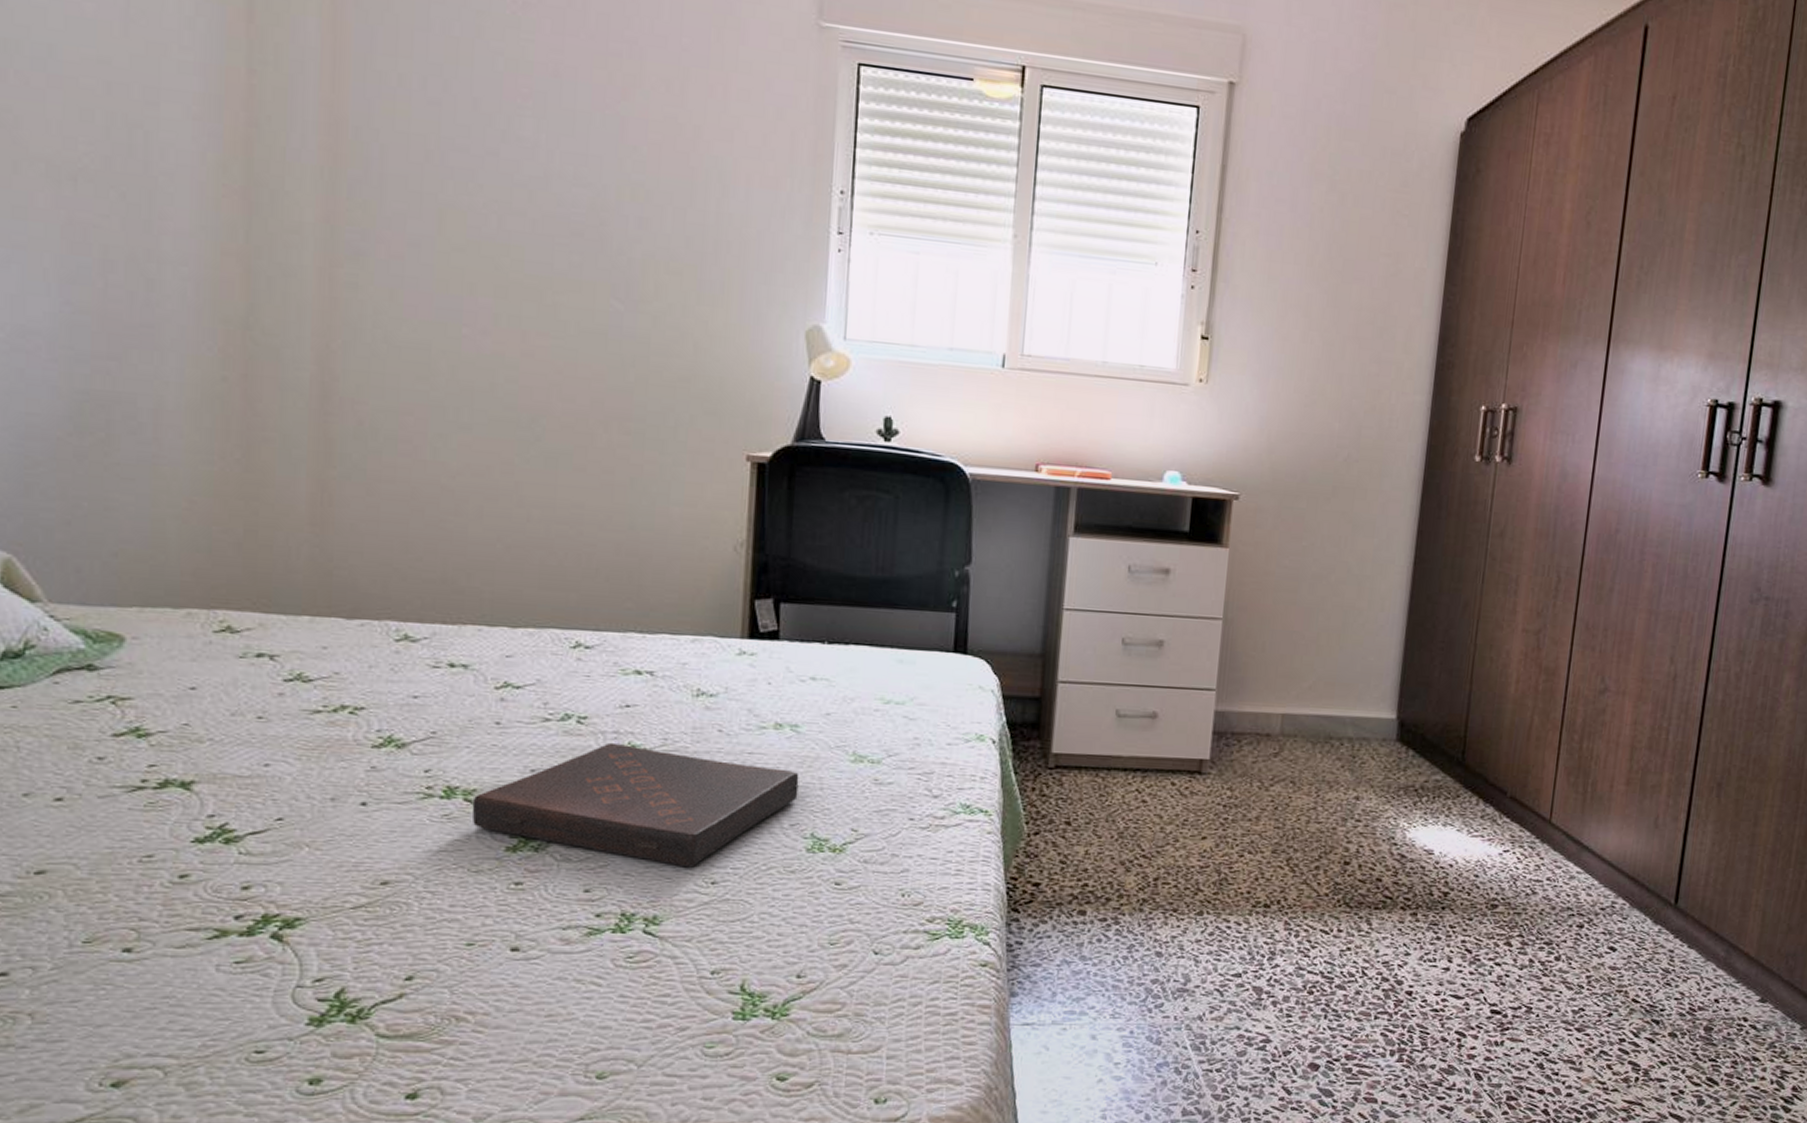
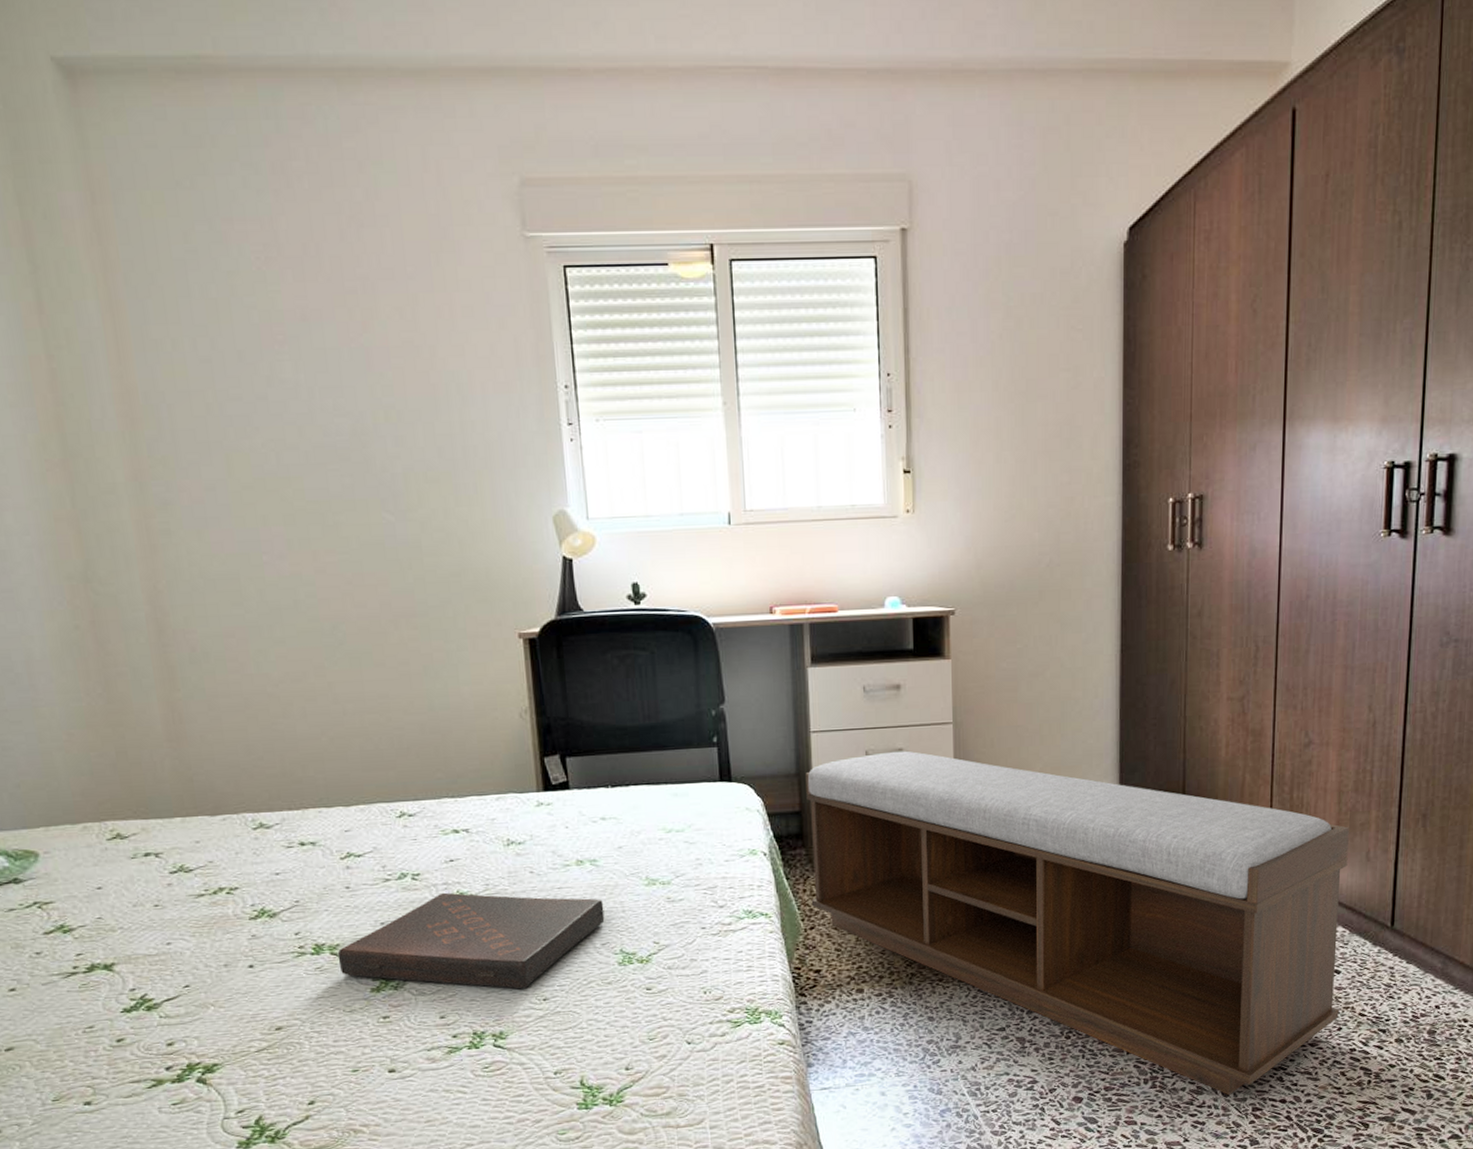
bench: none [1039,642,1639,1079] -> present [805,750,1349,1096]

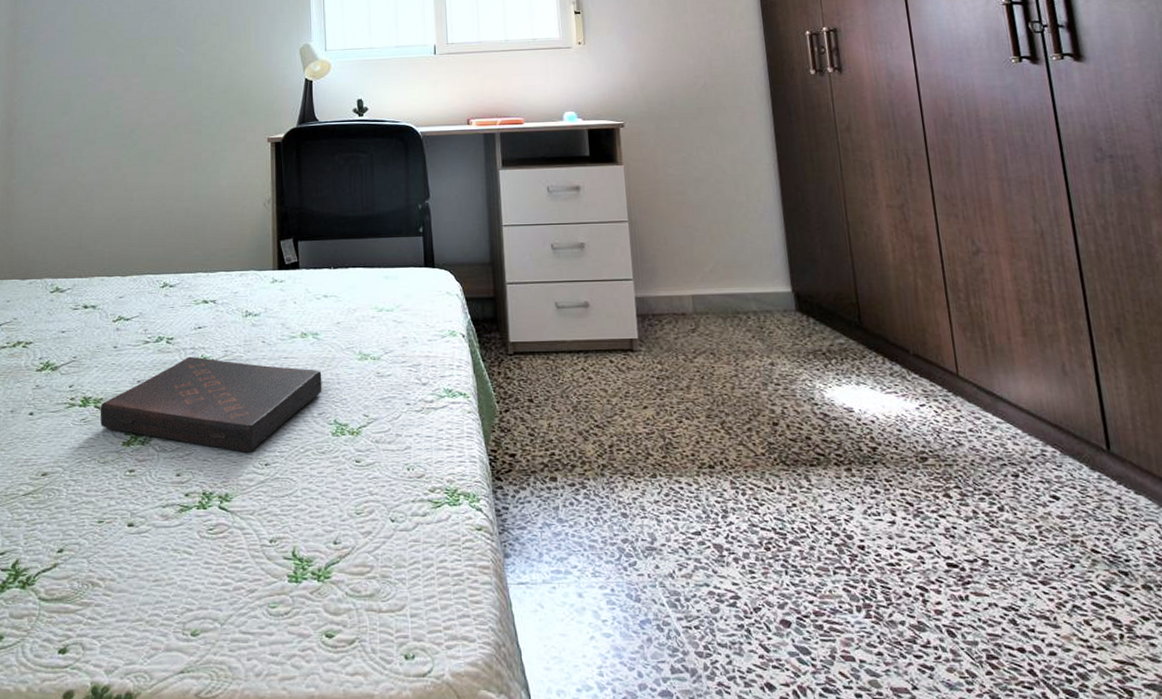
bench: present [805,750,1349,1096] -> none [498,245,1068,636]

